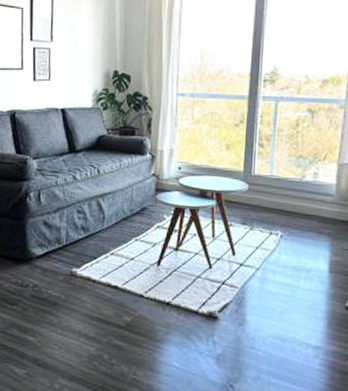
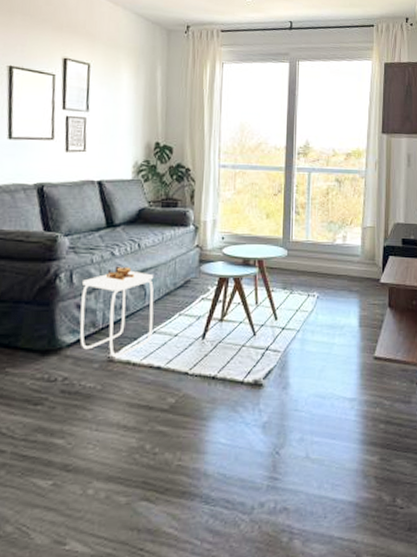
side table: none [46,189,112,274] -> present [80,266,154,358]

